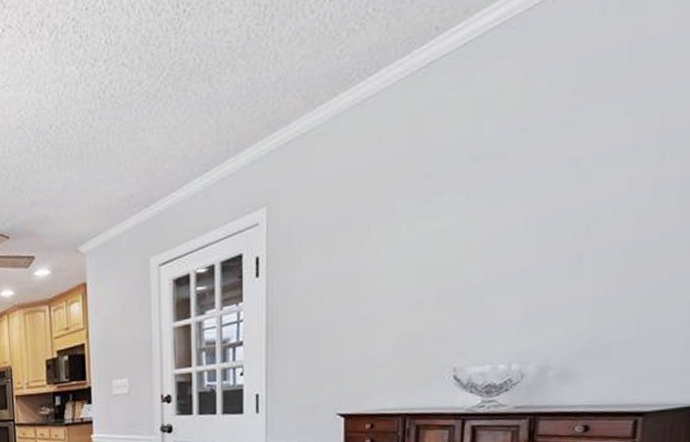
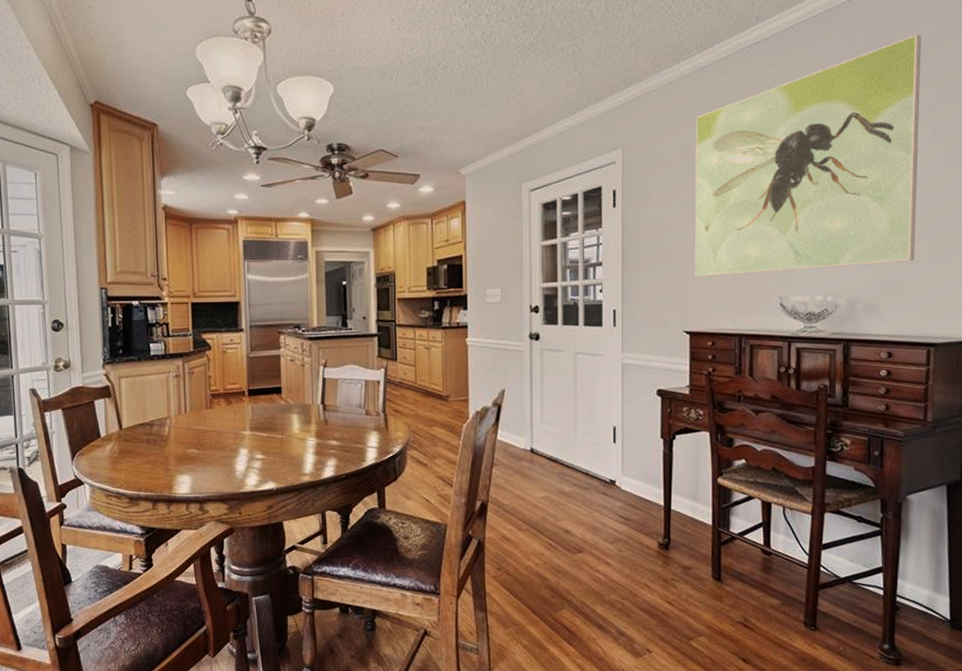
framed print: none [352,28,653,351] -> present [695,34,921,277]

